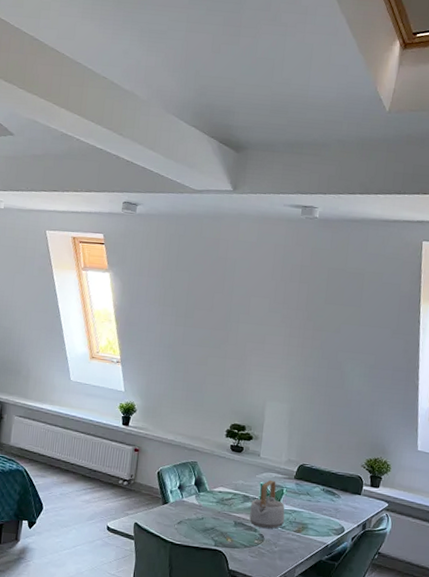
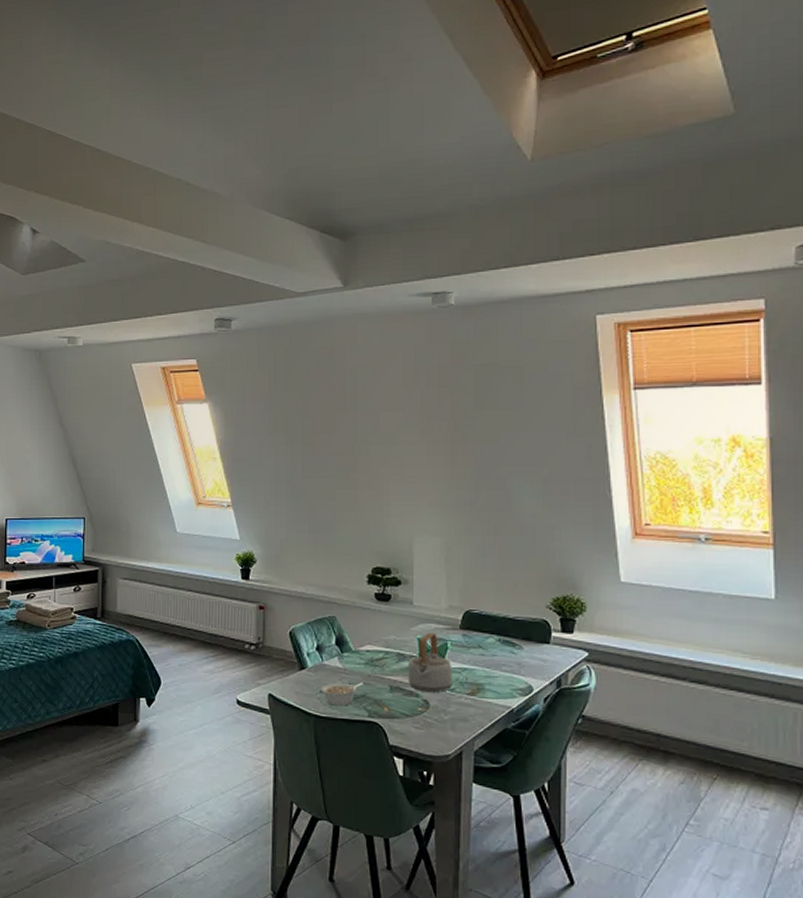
legume: none [178,516,214,536] -> present [320,682,364,706]

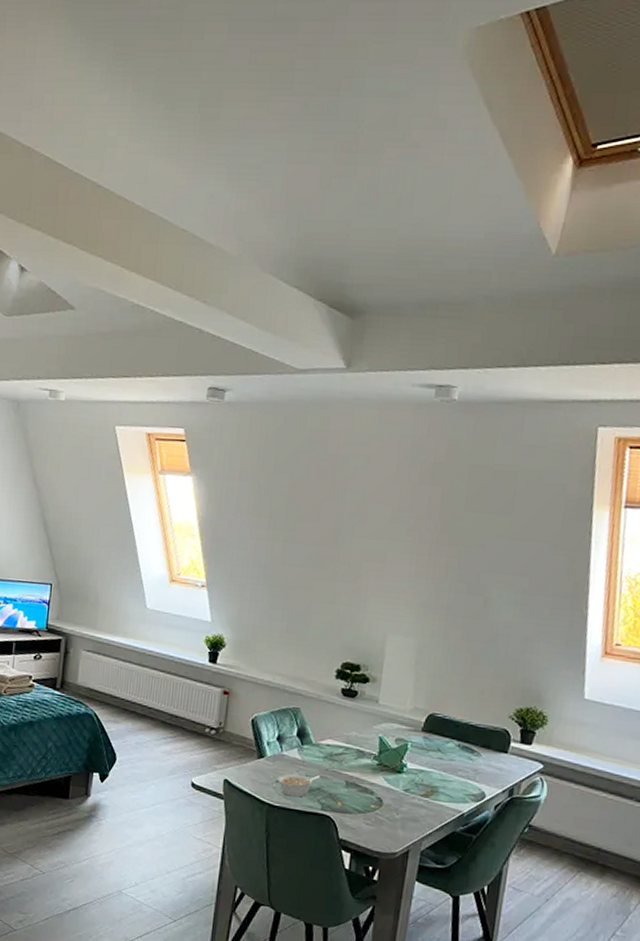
teapot: present [408,632,454,692] -> none [364,732,410,792]

